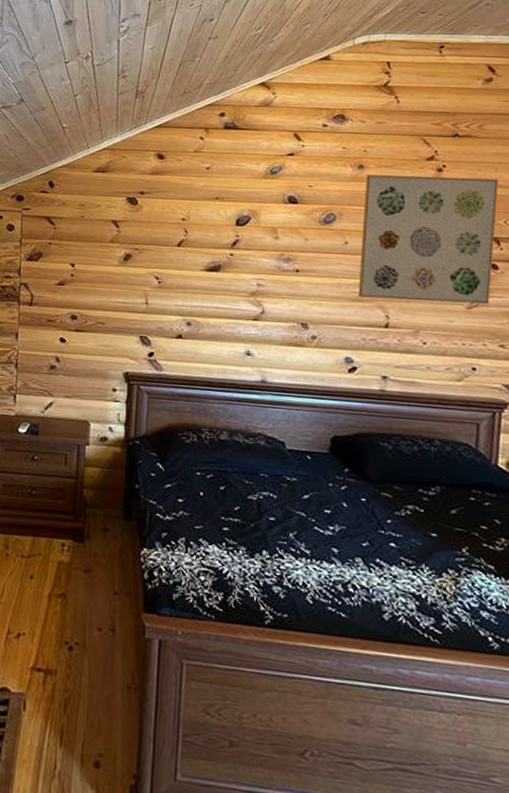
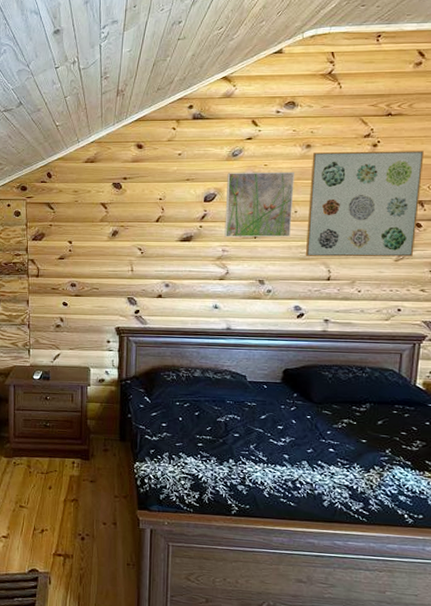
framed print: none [260,193,344,273] -> present [224,171,294,238]

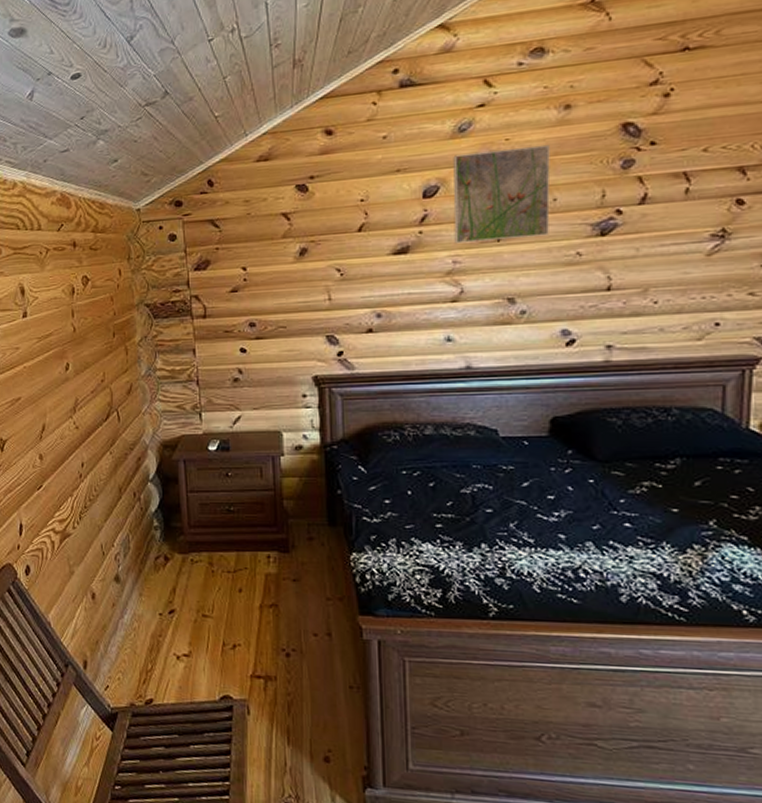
wall art: present [305,151,424,257] -> none [572,95,742,260]

